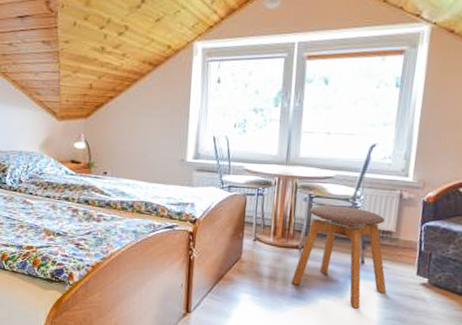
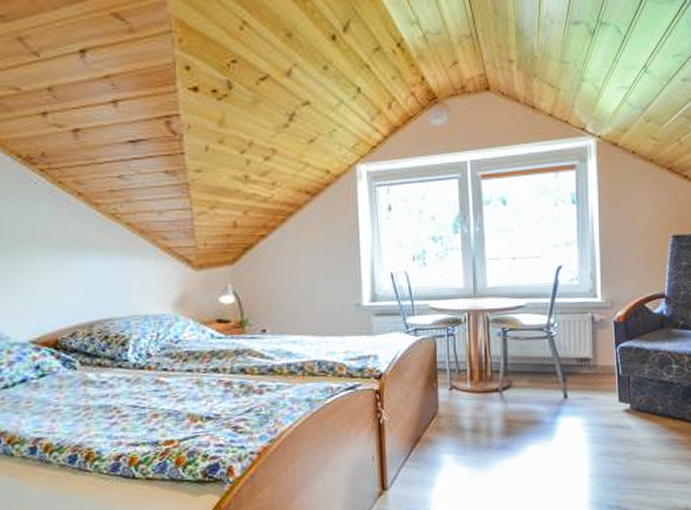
stool: present [291,205,387,309] -> none [496,336,593,450]

